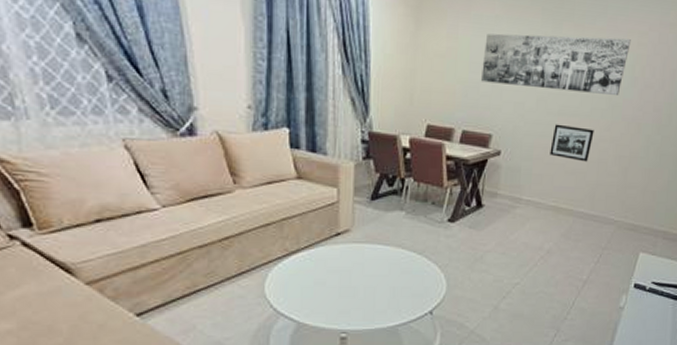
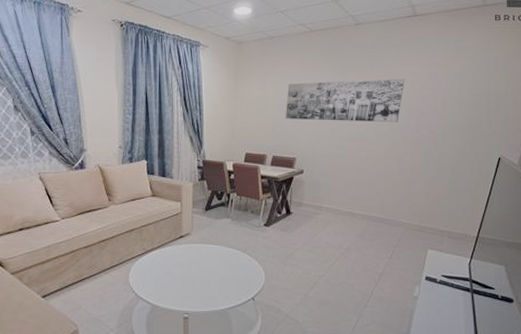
picture frame: present [550,124,594,162] -> none [343,147,380,176]

